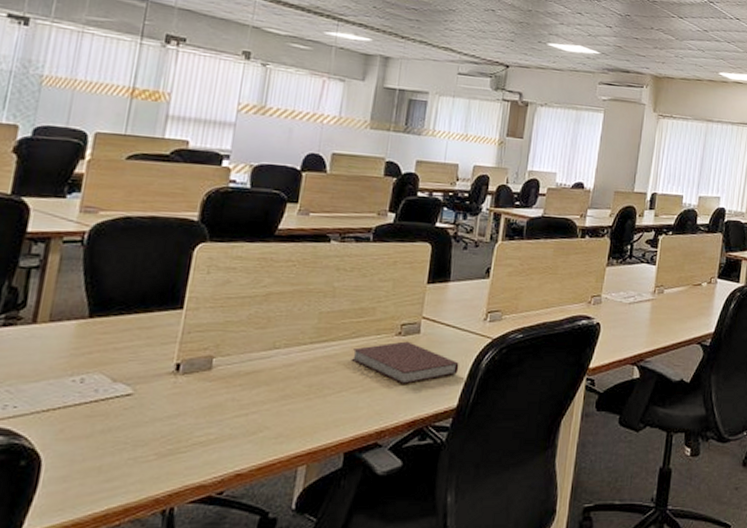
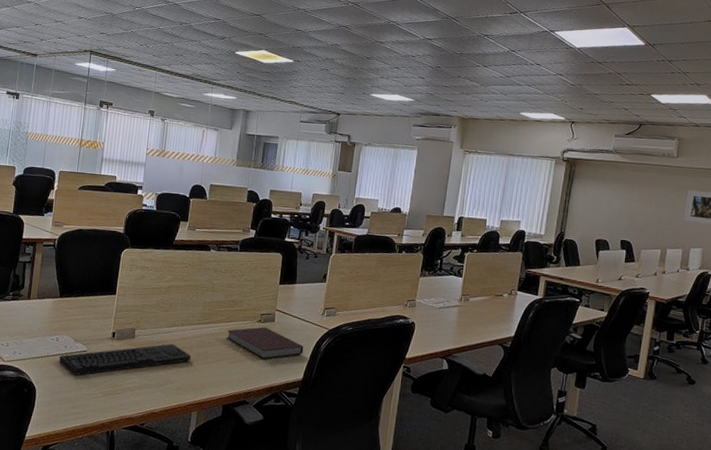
keyboard: none [84,373,300,431] -> present [59,343,192,376]

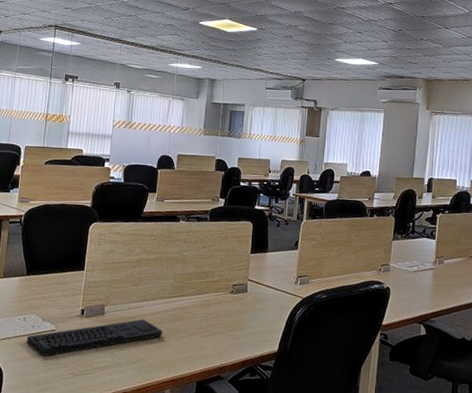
notebook: present [227,327,304,359] -> none [199,298,278,331]

